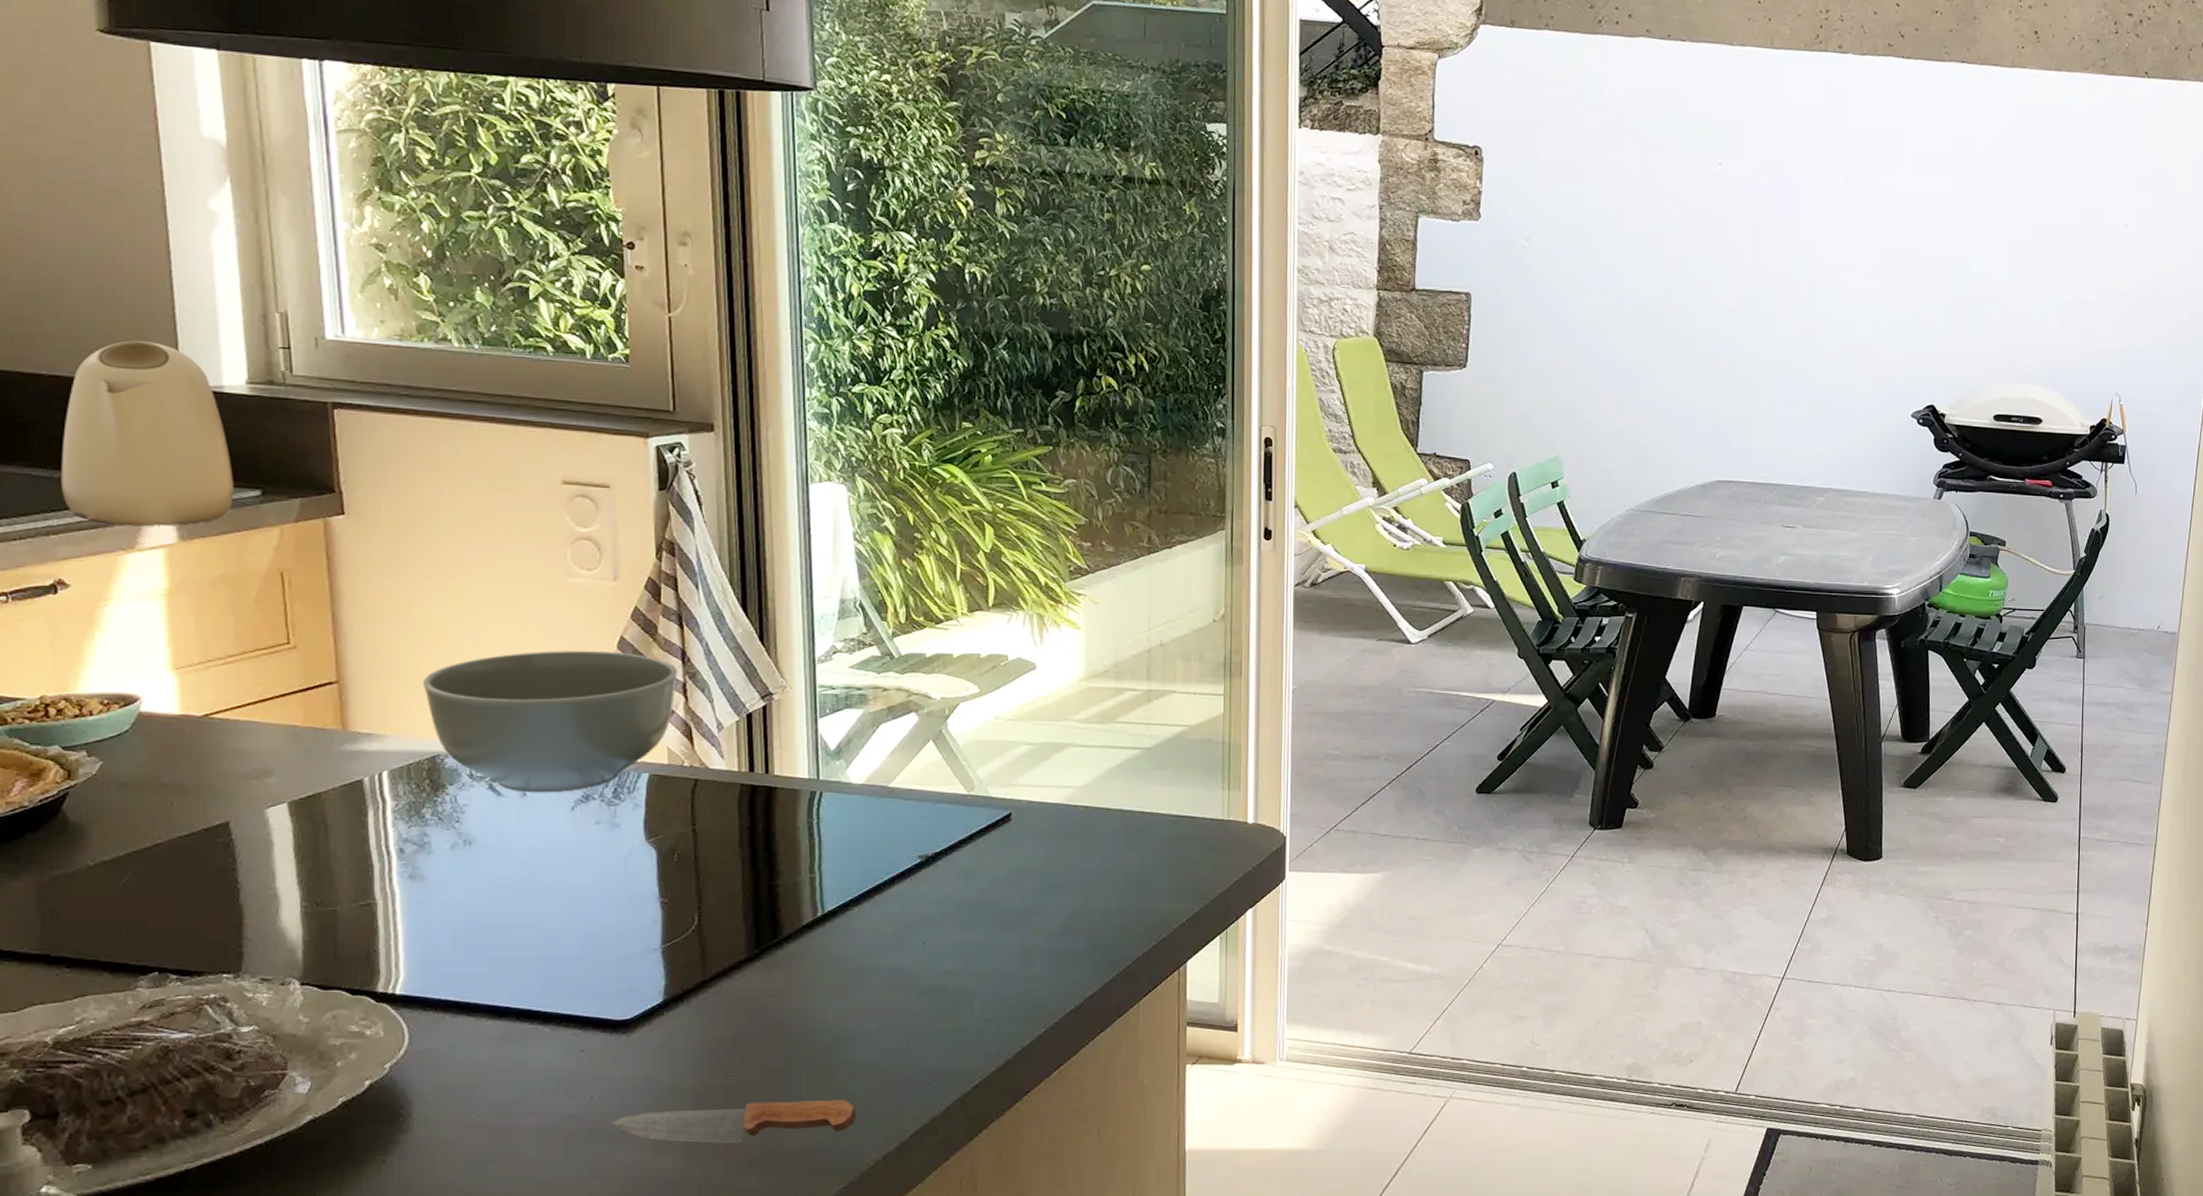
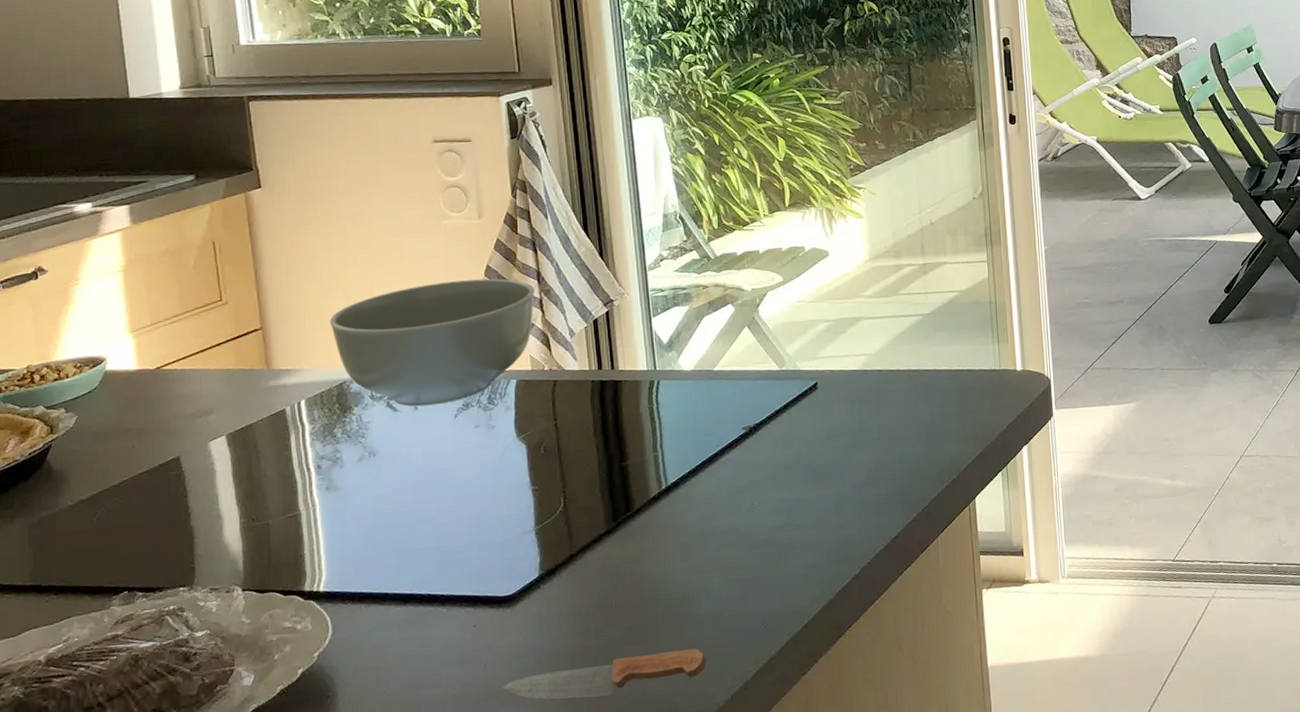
kettle: present [61,340,235,526] -> none [37,63,174,217]

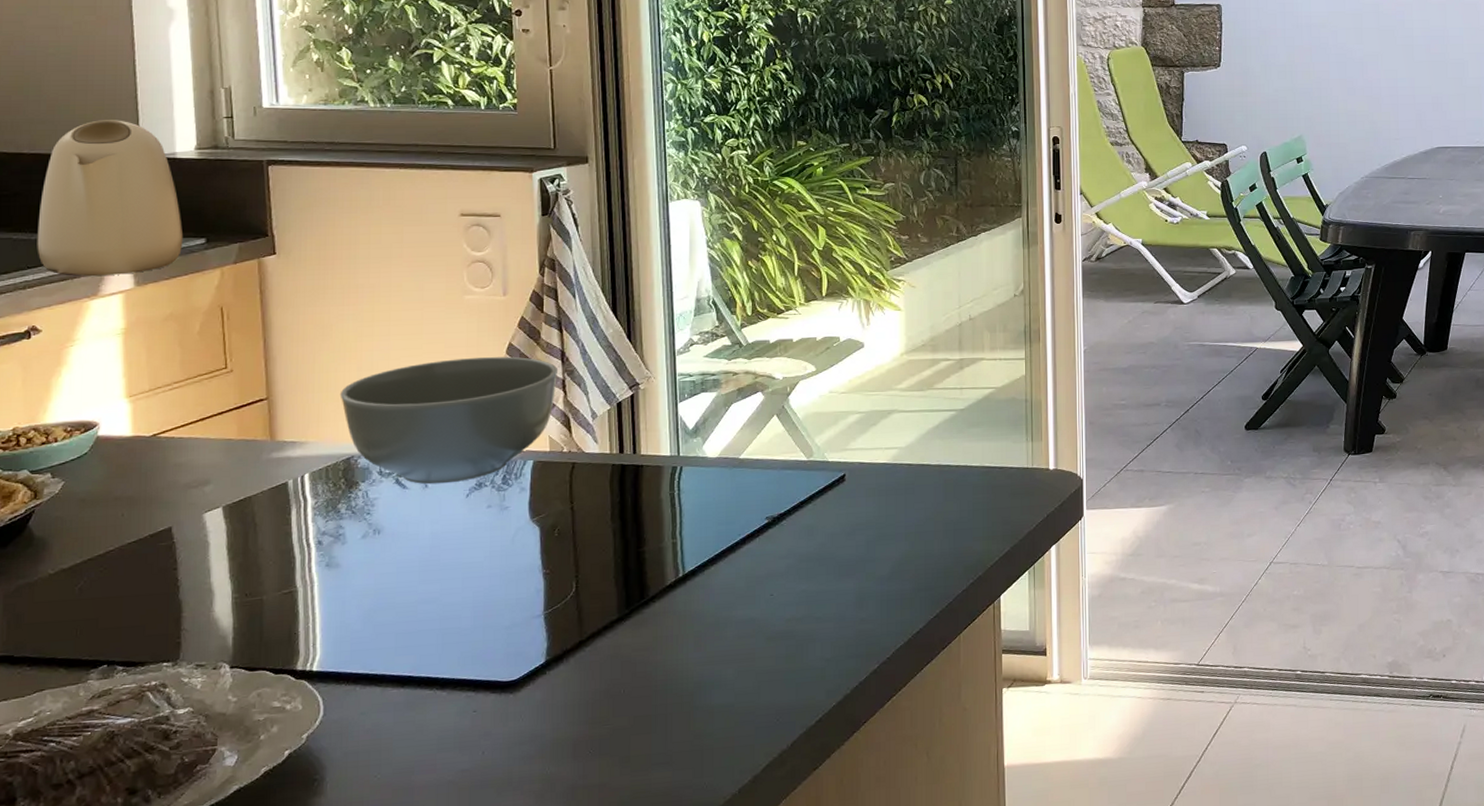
kettle: none [37,63,174,217] -> present [37,120,184,276]
kitchen knife: present [503,648,706,699] -> none [501,740,715,788]

